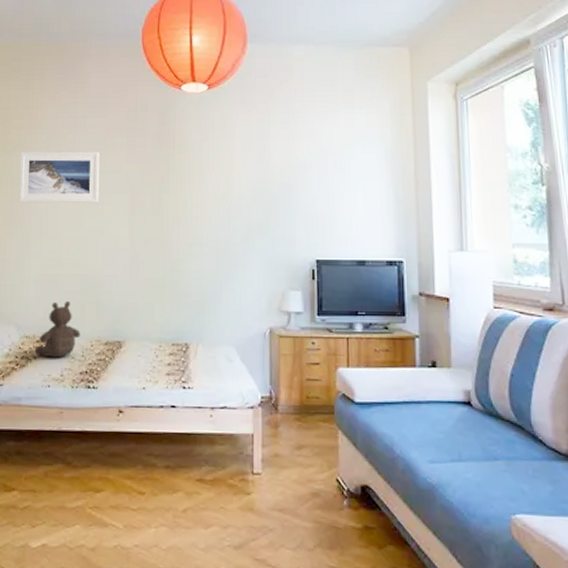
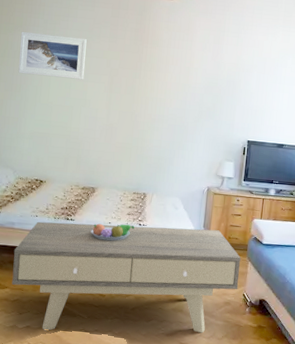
coffee table: none [20,387,328,551] -> present [12,221,241,333]
teddy bear: present [34,300,81,358] -> none [26,153,64,196]
fruit bowl: none [120,388,178,414] -> present [91,223,135,241]

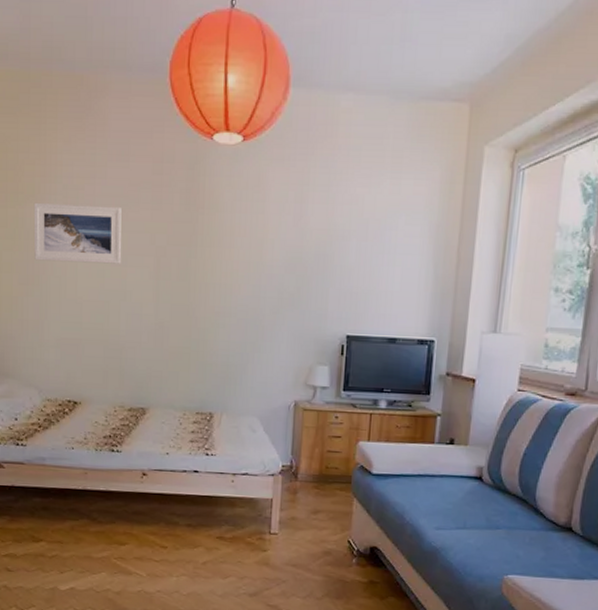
coffee table: present [12,221,241,333] -> none [47,455,344,594]
fruit bowl: present [91,223,135,241] -> none [144,454,201,477]

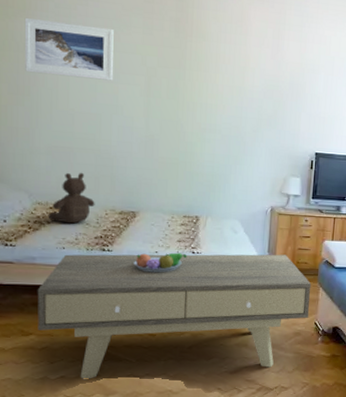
coffee table: none [47,455,344,594] -> present [37,254,312,380]
teddy bear: none [57,365,104,422] -> present [48,172,95,224]
fruit bowl: none [144,454,201,477] -> present [134,252,187,273]

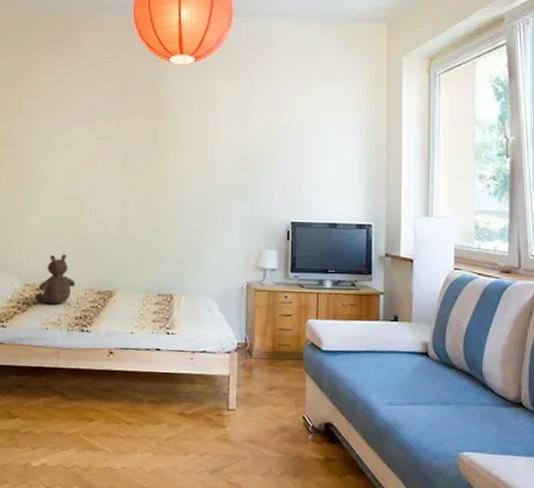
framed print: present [24,17,114,81] -> none [20,117,93,166]
coffee table: present [37,254,312,380] -> none [22,335,296,470]
fruit bowl: present [134,252,187,273] -> none [110,333,162,355]

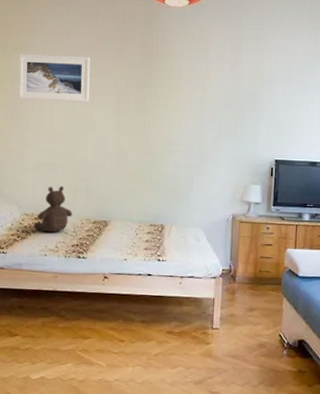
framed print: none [20,117,93,166] -> present [18,53,90,102]

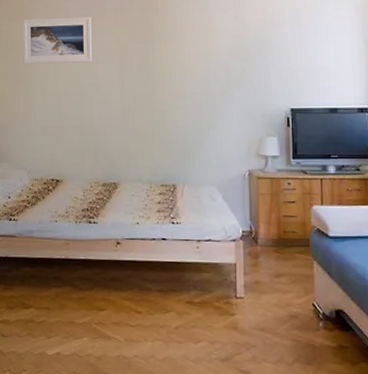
teddy bear: present [33,185,73,233] -> none [43,148,81,197]

